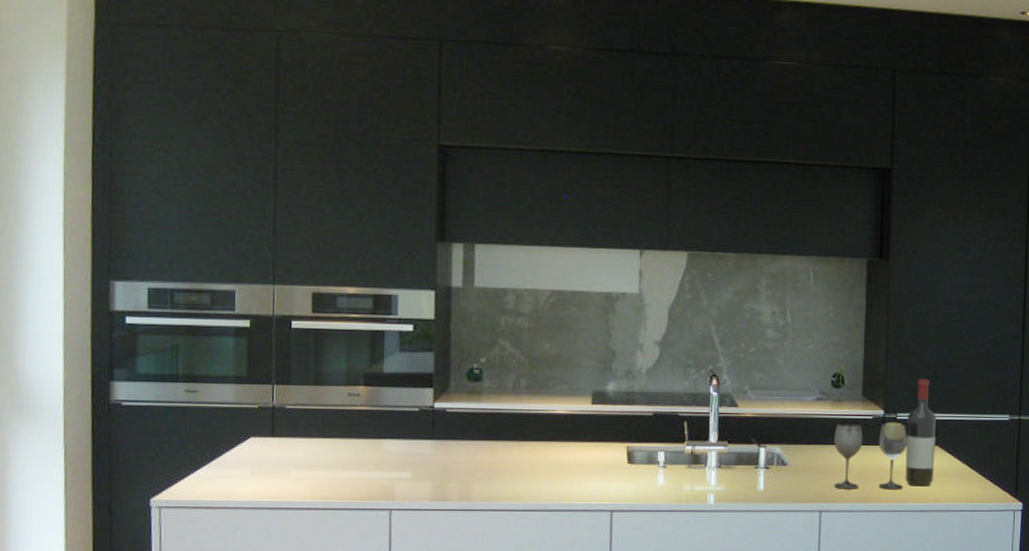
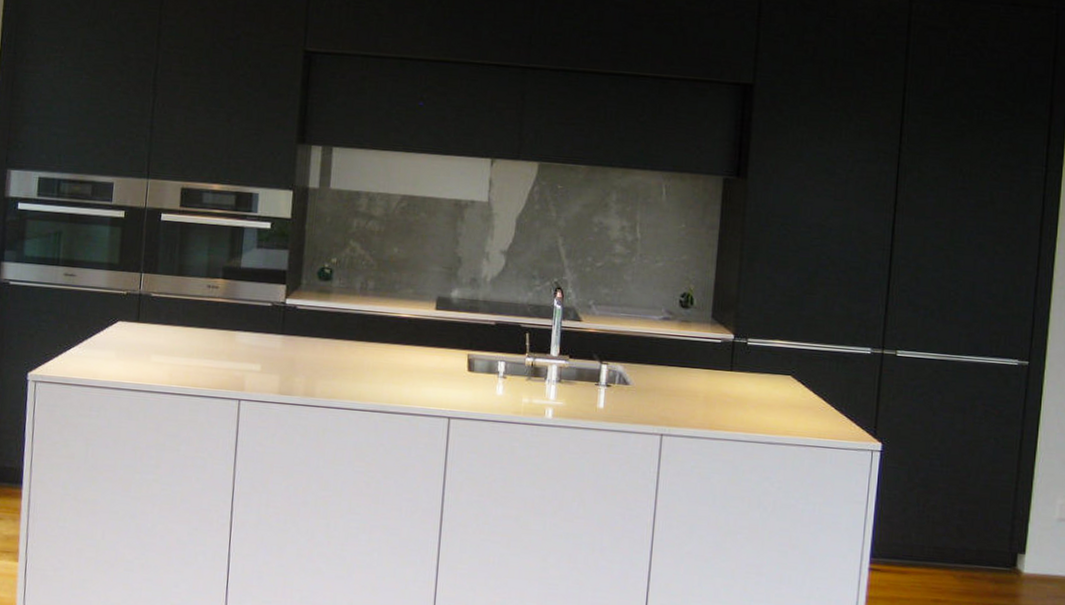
wineglass: present [834,421,907,490] -> none [677,343,758,419]
wine bottle: present [905,379,937,487] -> none [753,304,791,418]

